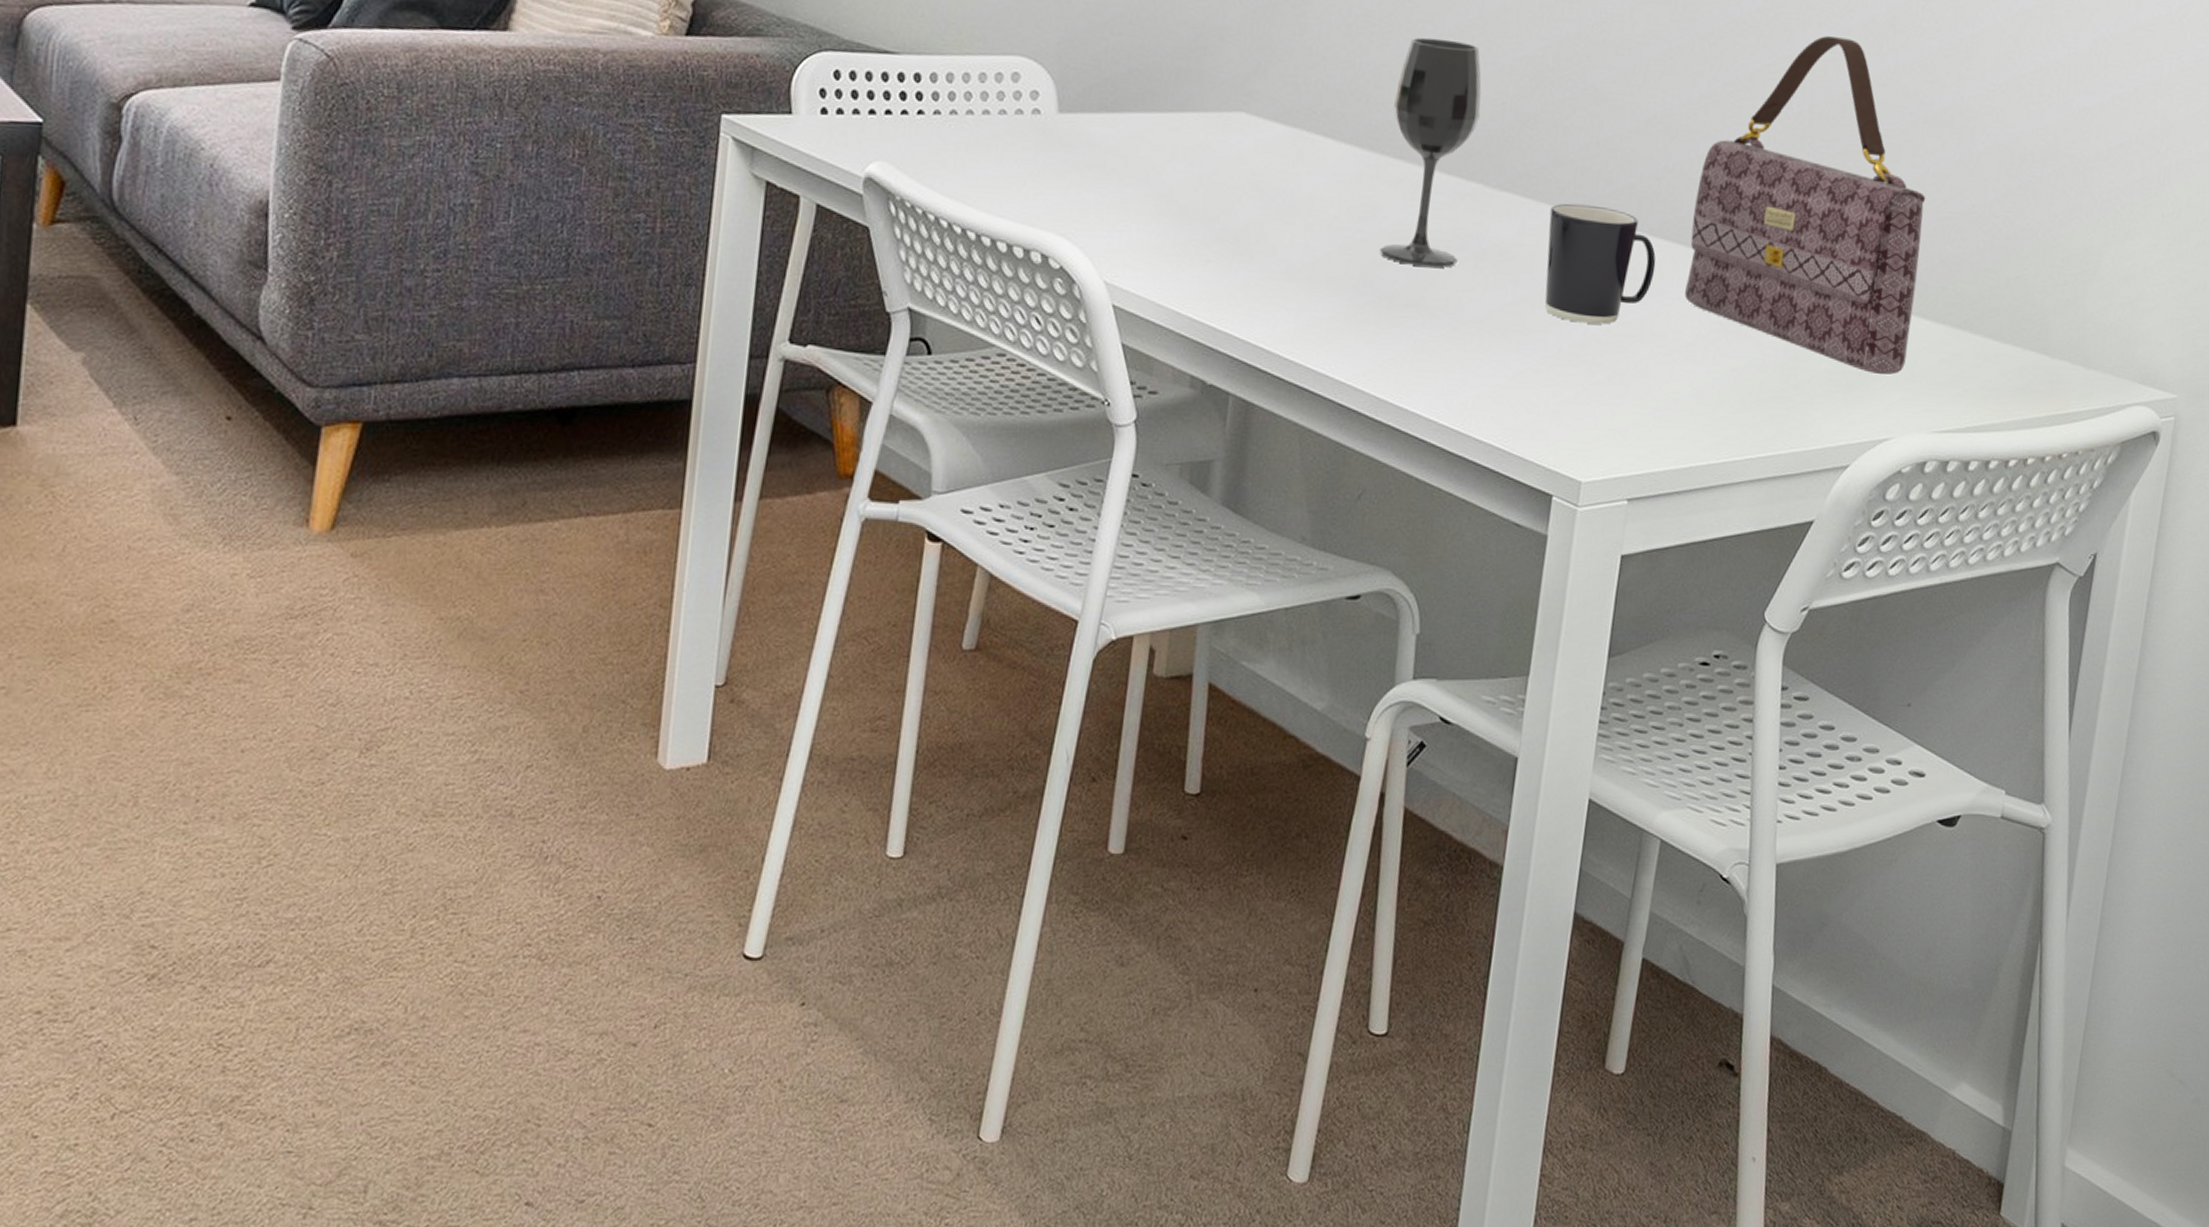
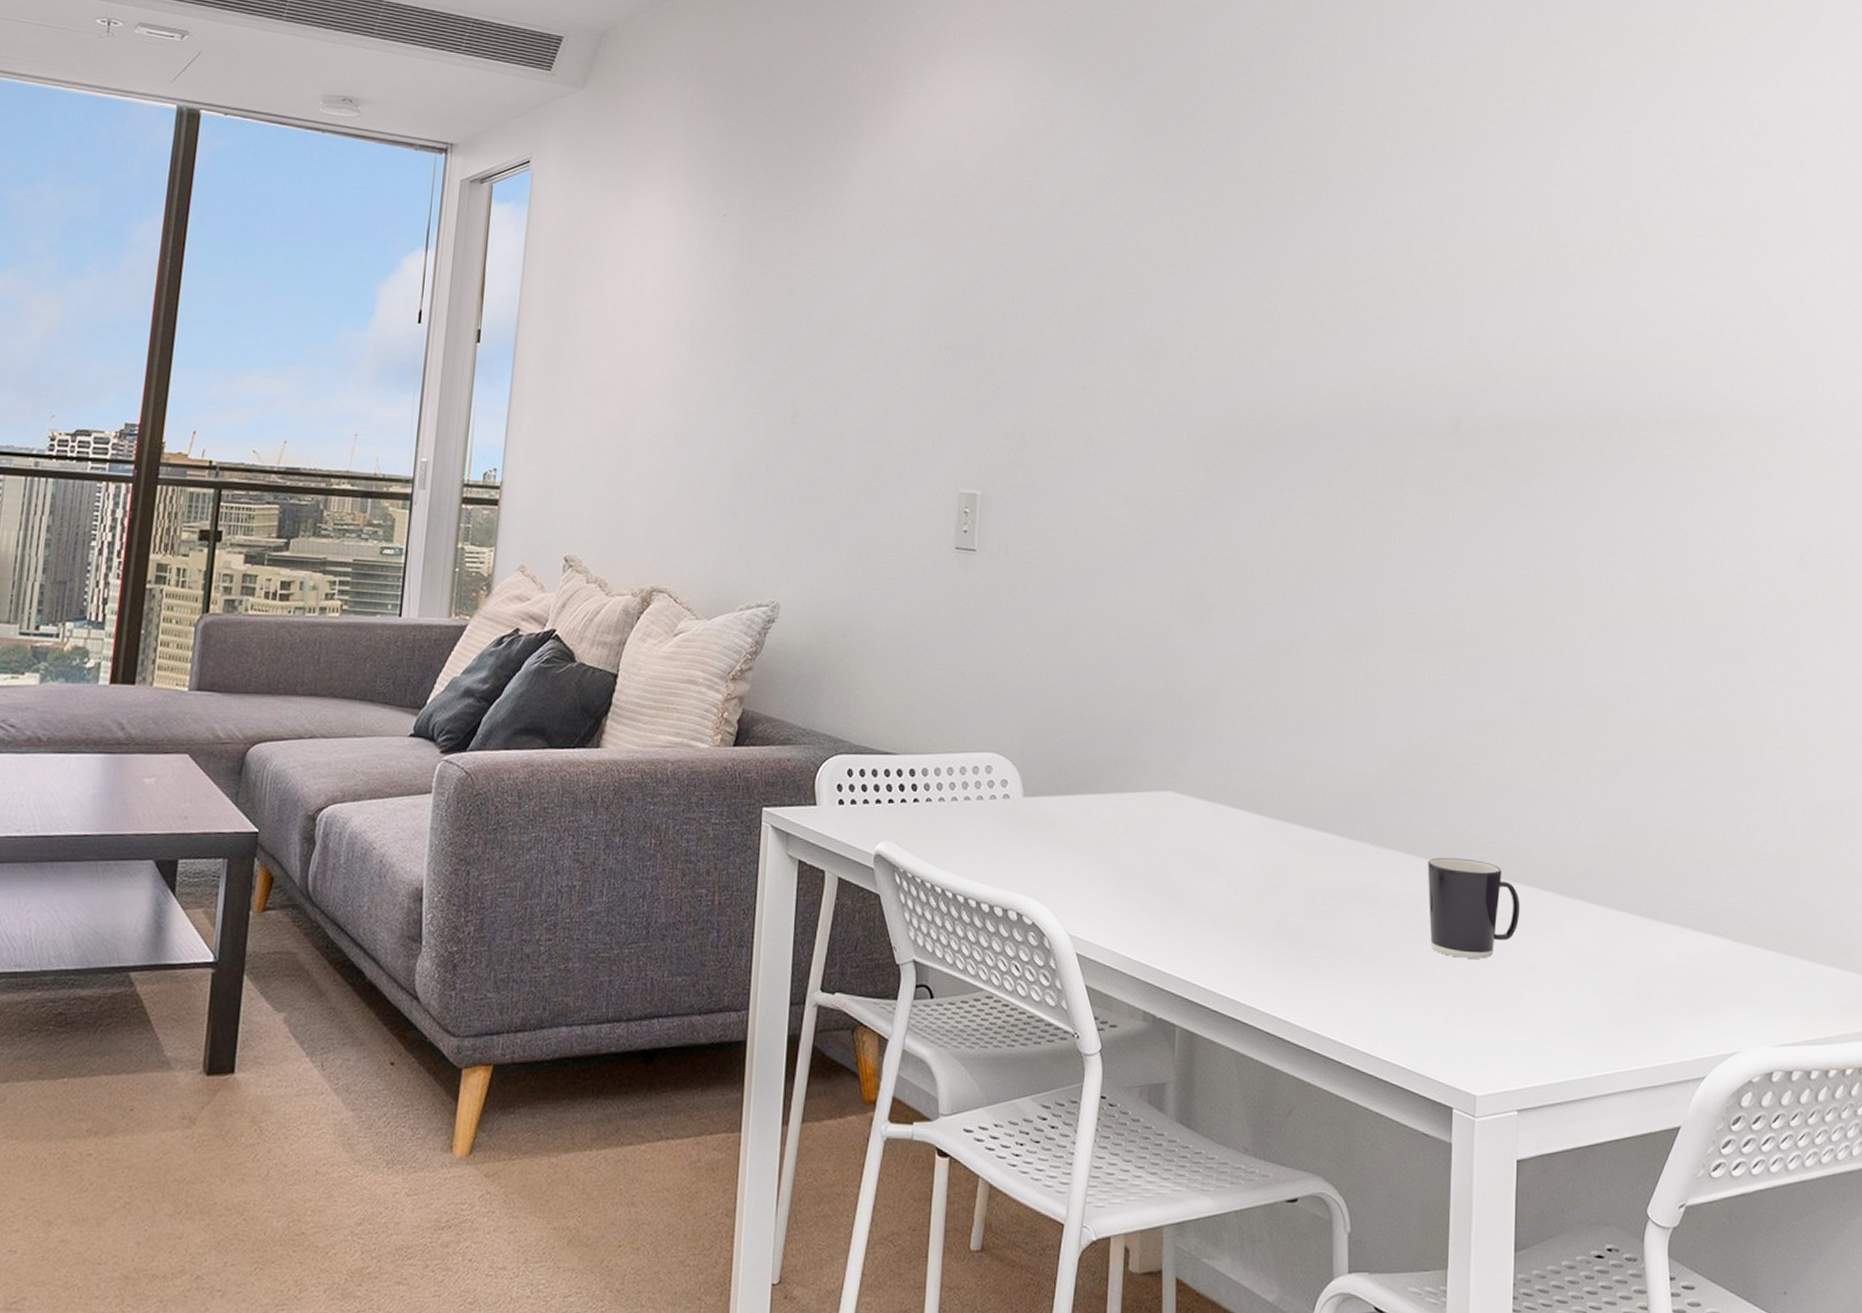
wine glass: present [1379,37,1482,268] -> none [1290,725,1362,914]
handbag: present [1685,36,1926,376] -> none [1547,710,1744,997]

